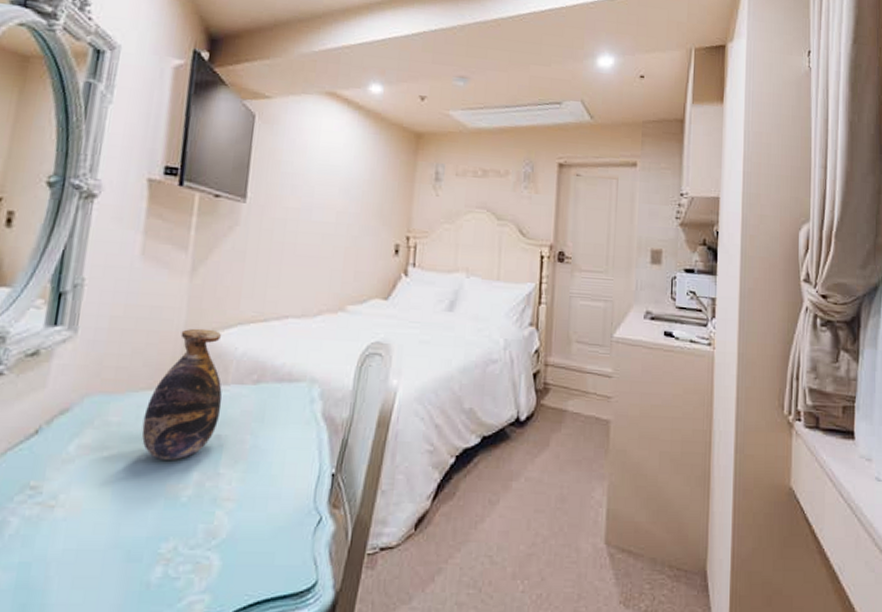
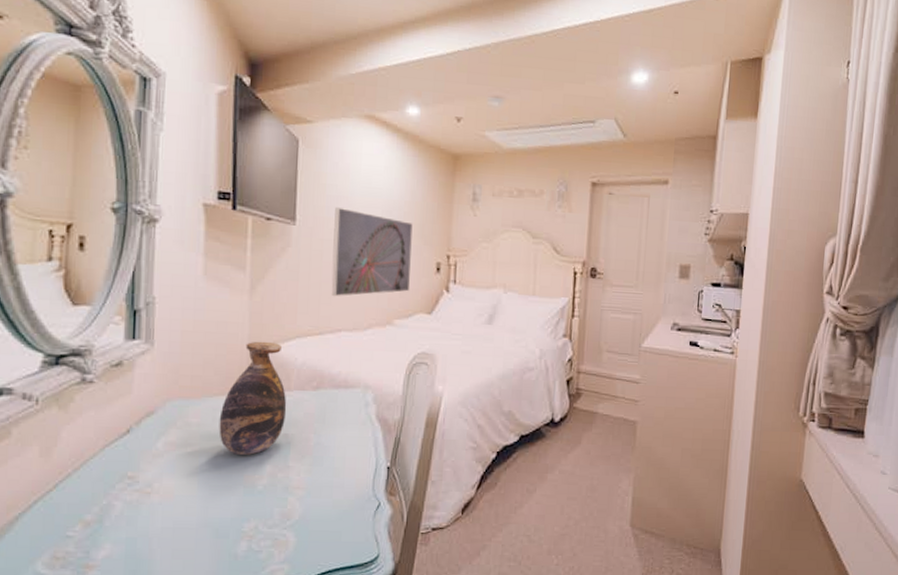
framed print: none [281,185,371,280] -> present [331,208,413,297]

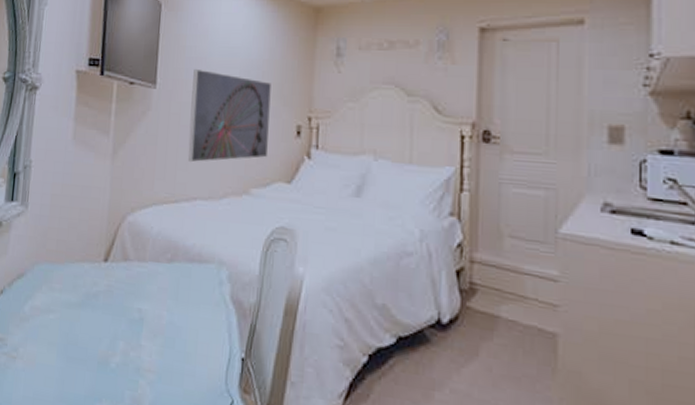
vase: present [219,341,287,455] -> none [78,207,142,328]

